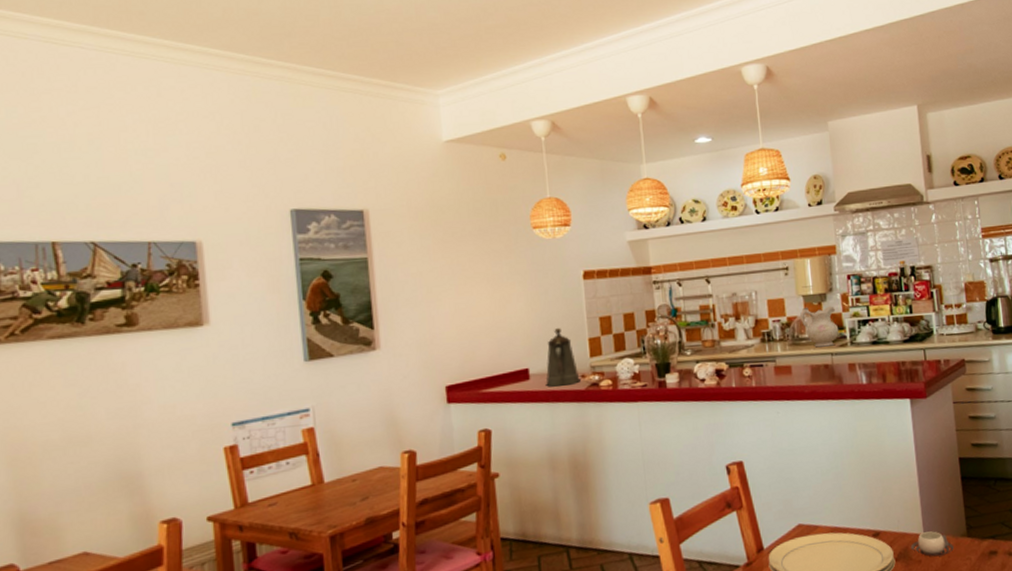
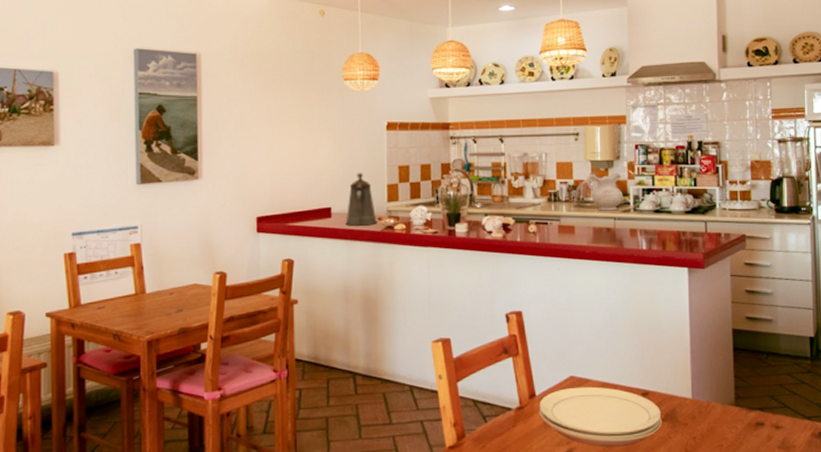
cup: present [910,531,954,557] -> none [677,397,721,422]

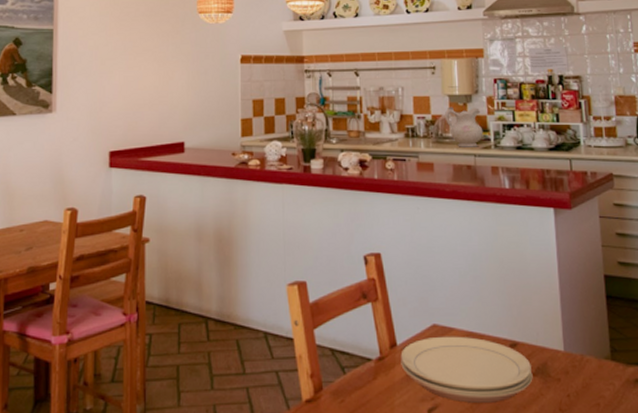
coffee pot: present [346,172,377,226] -> none [199,106,231,161]

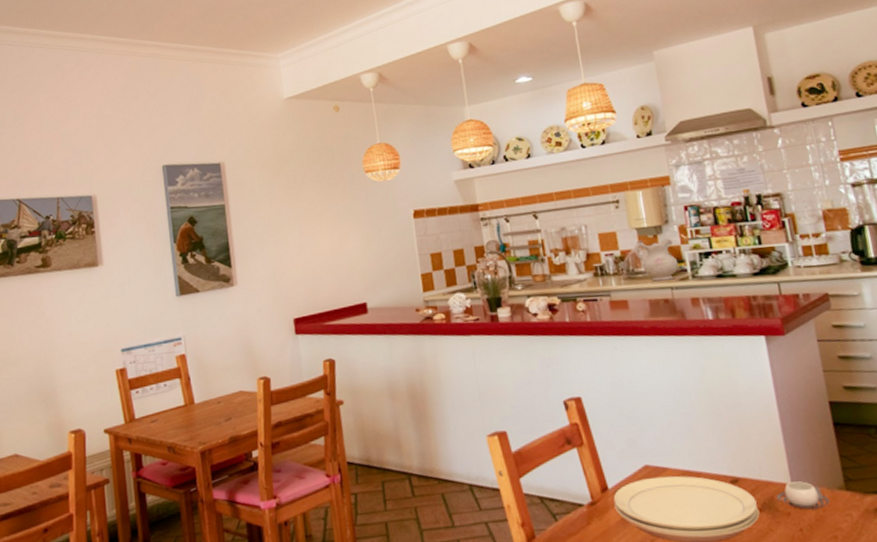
cup: none [549,349,596,377] -> present [776,481,830,510]

